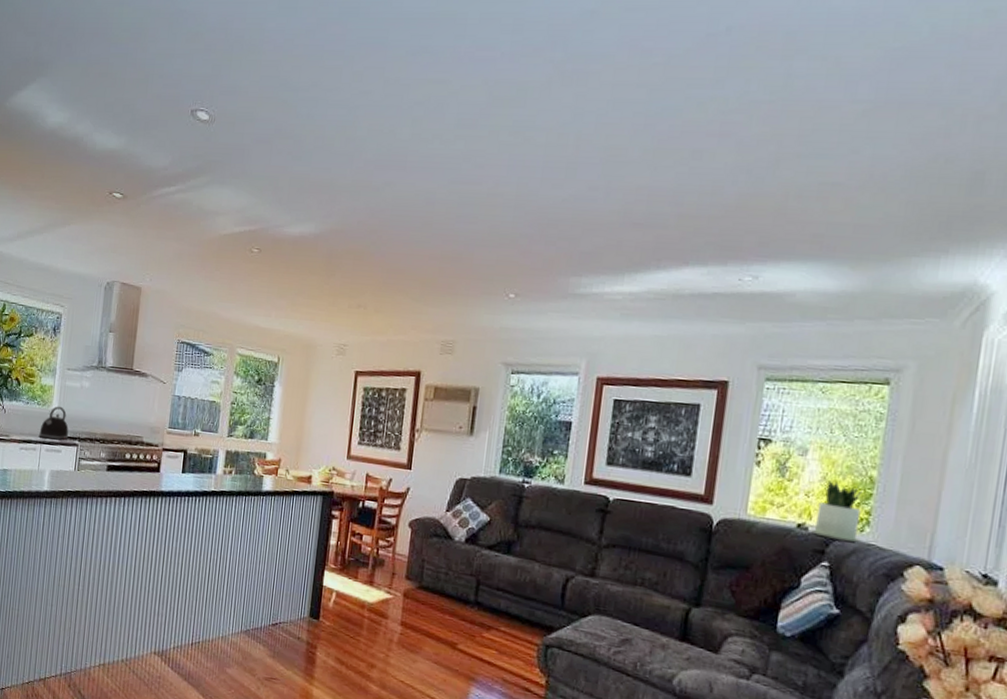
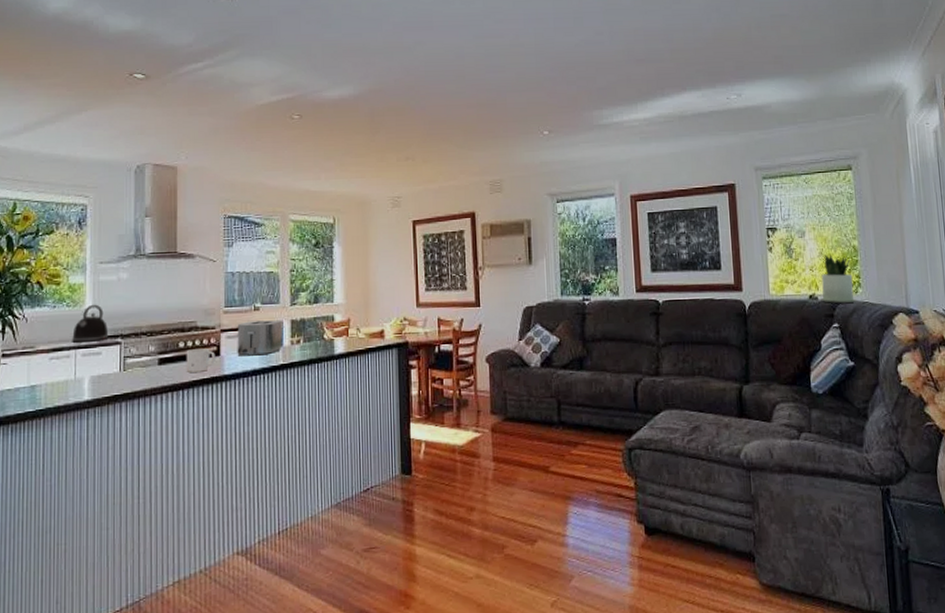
mug: none [129,461,156,485] -> present [186,348,216,372]
toaster: none [174,445,218,480] -> present [237,320,282,356]

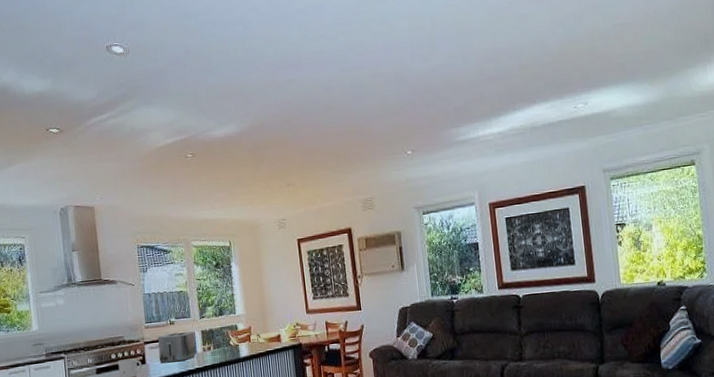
kettle: present [72,304,109,344] -> none [25,327,54,360]
planter: present [819,254,857,304] -> none [667,244,703,288]

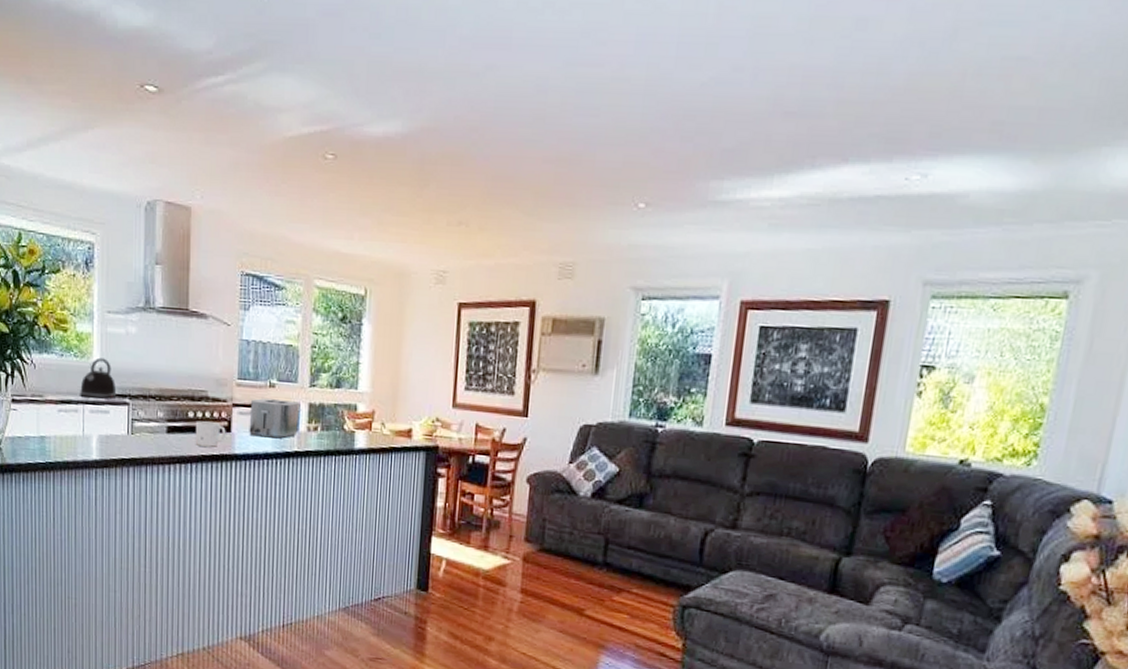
kettle: none [25,327,54,360] -> present [80,357,117,400]

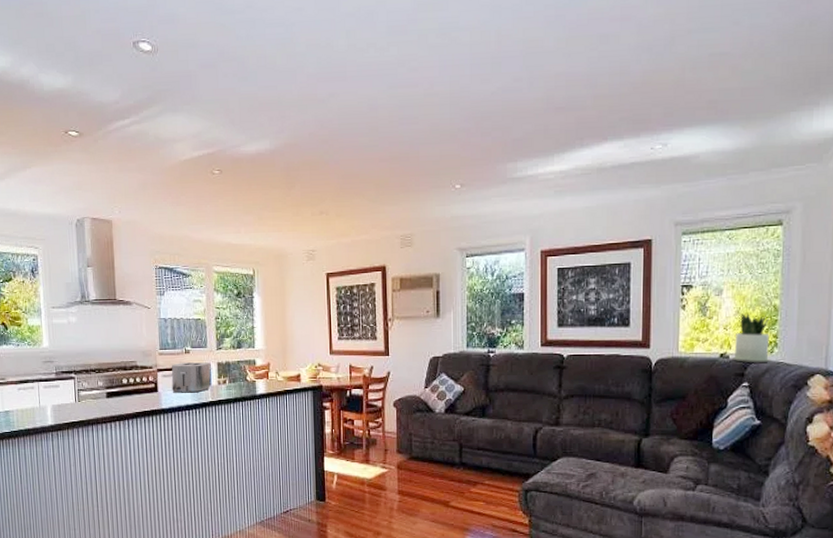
kettle: present [80,357,117,400] -> none [34,344,64,377]
mug: present [195,421,226,447] -> none [129,385,154,405]
planter: none [973,410,1033,478] -> present [731,313,771,363]

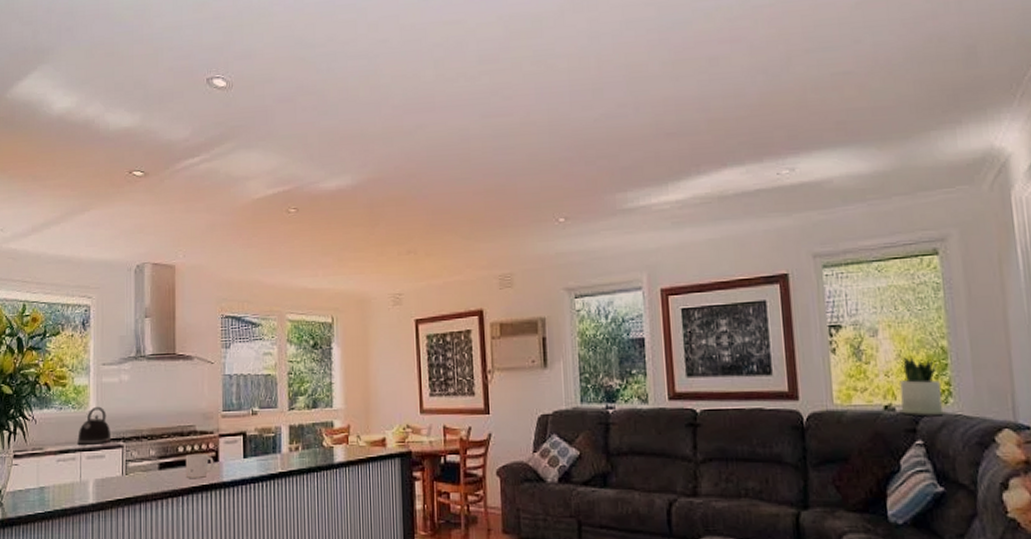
kettle: none [34,344,64,377] -> present [77,406,112,446]
mug: none [129,385,154,405] -> present [185,454,214,478]
toaster: present [171,362,211,393] -> none [235,425,281,463]

